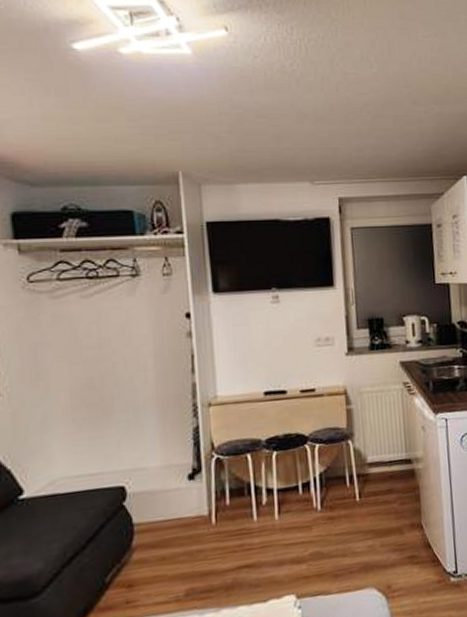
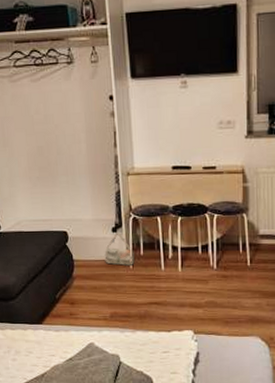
bag: none [177,478,218,524] -> present [104,231,135,266]

